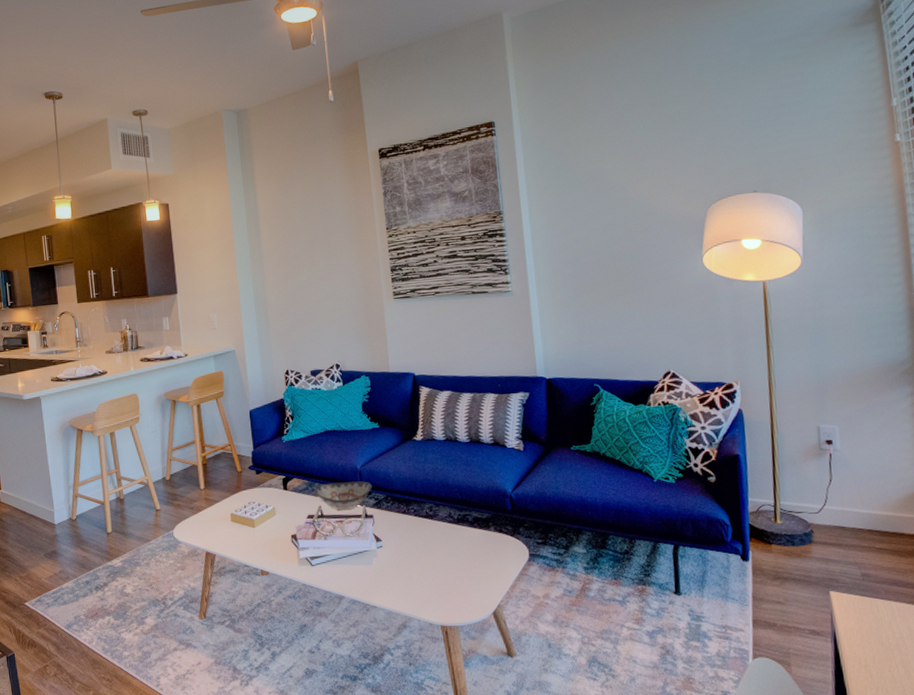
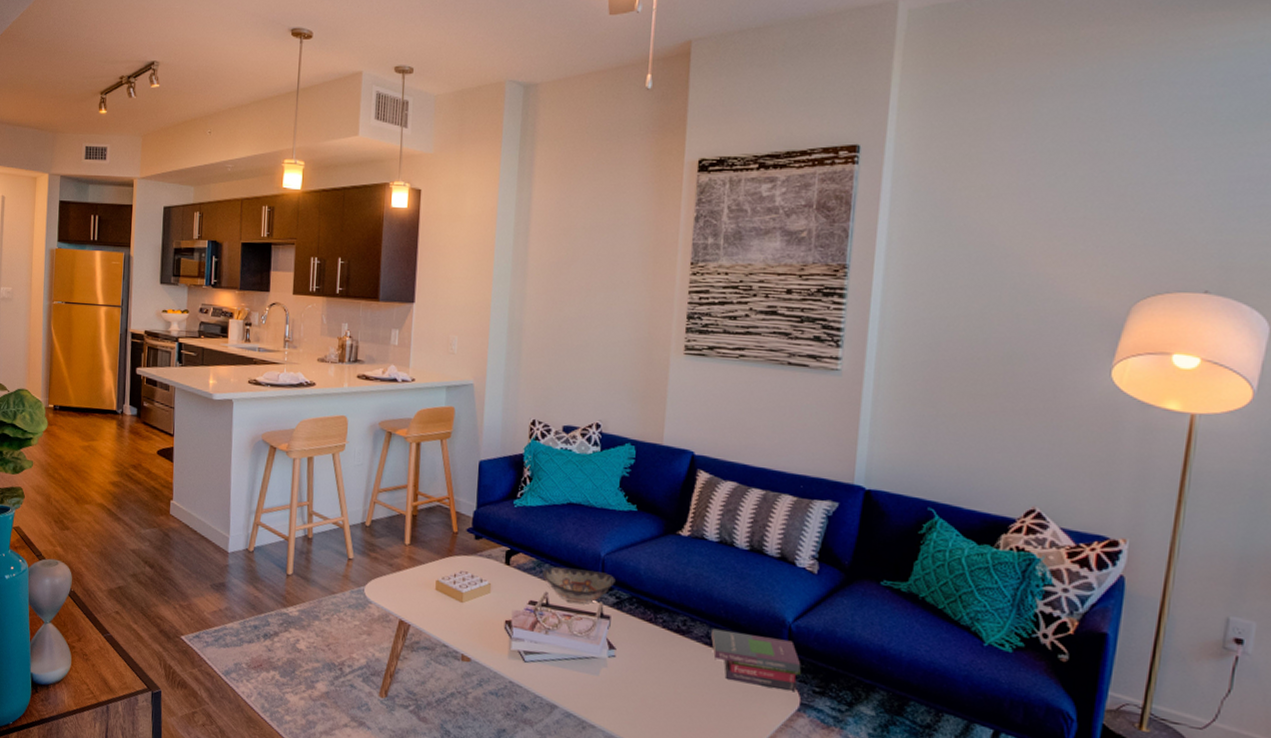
books: none [453,506,525,548] -> present [711,628,801,692]

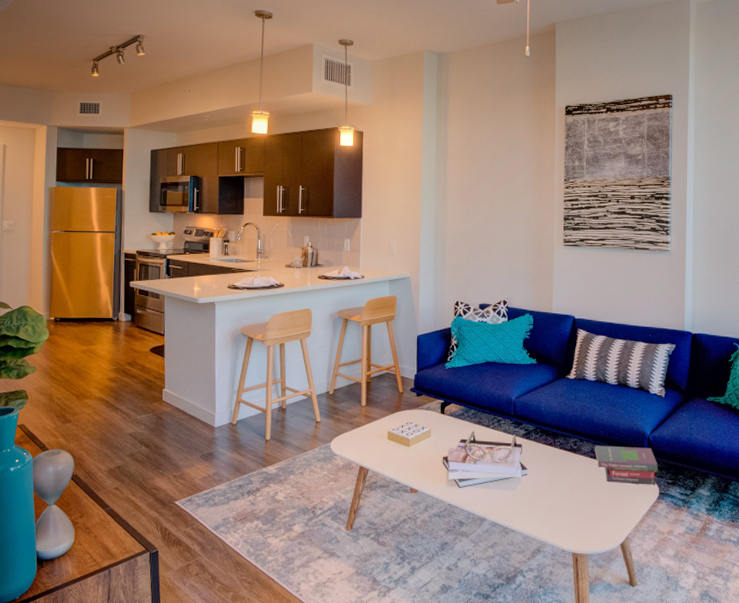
decorative bowl: present [542,566,616,604] -> none [469,411,524,438]

